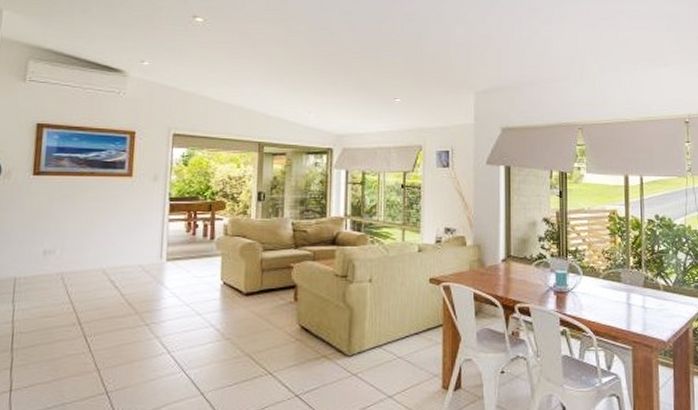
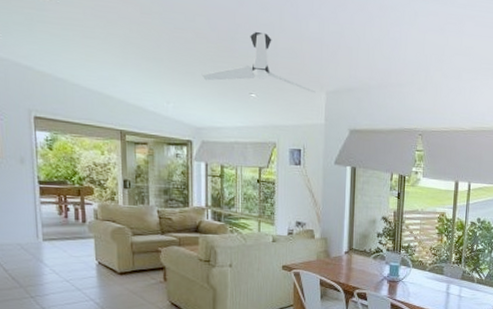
ceiling fan: none [345,40,464,94] -> present [201,31,316,93]

